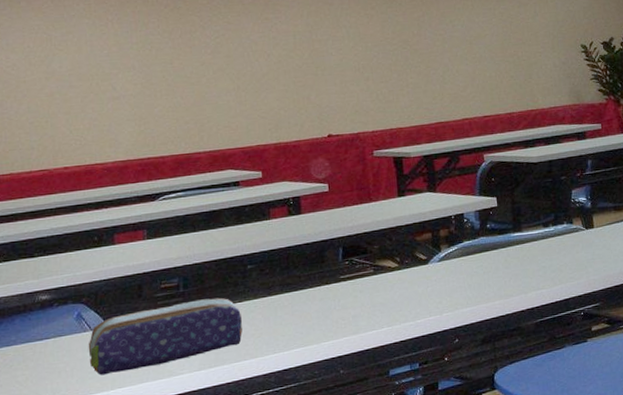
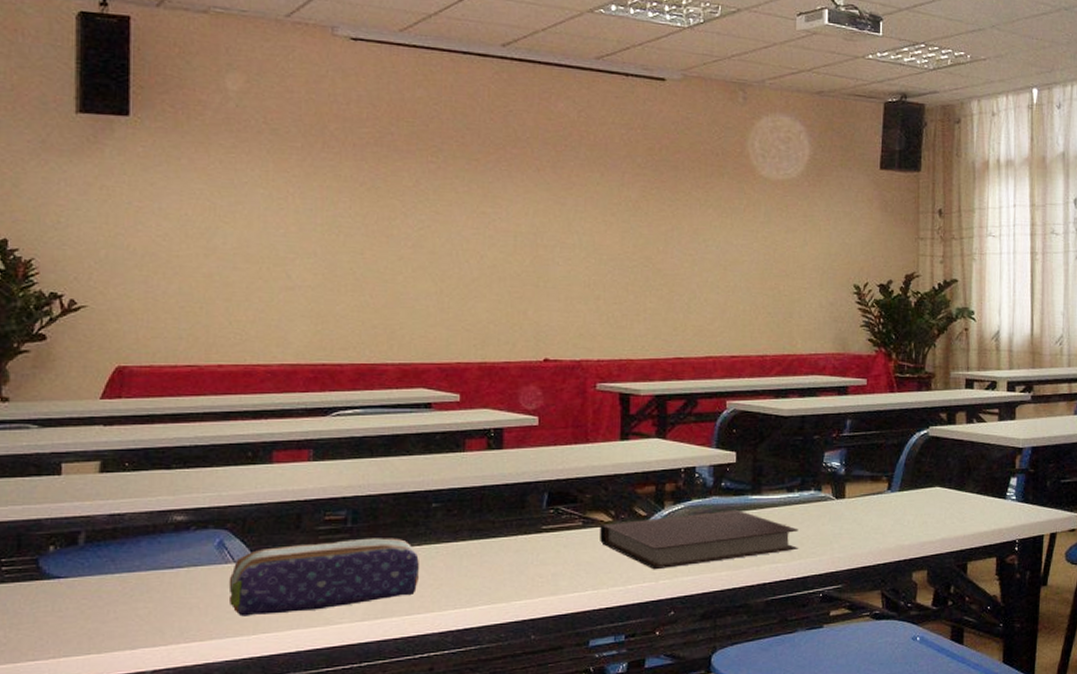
notebook: none [388,246,558,305] -> present [599,509,799,570]

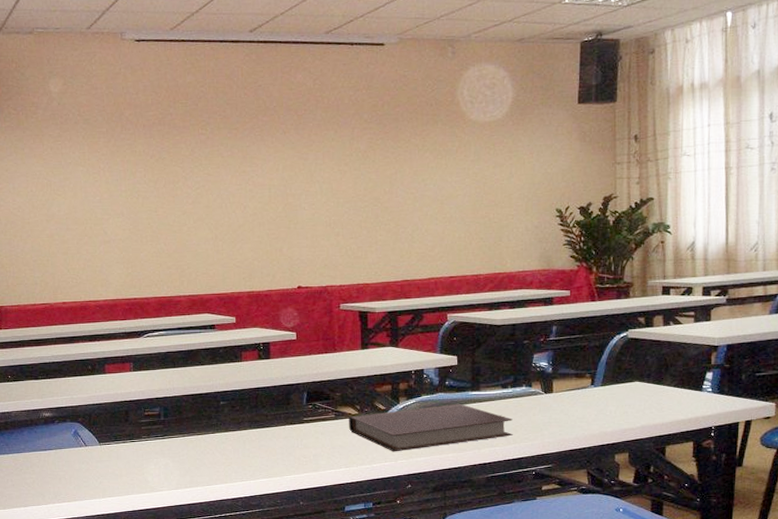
pencil case: present [228,538,420,617] -> none [83,428,215,485]

